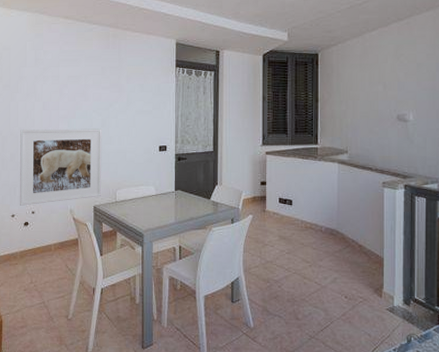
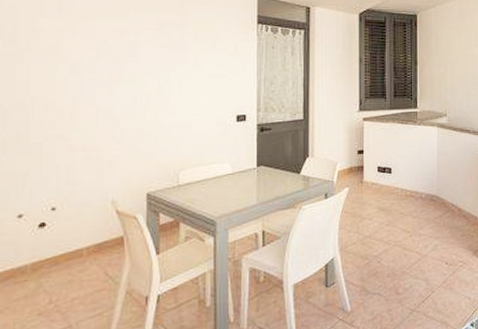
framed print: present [20,129,102,206] -> none [32,96,159,202]

